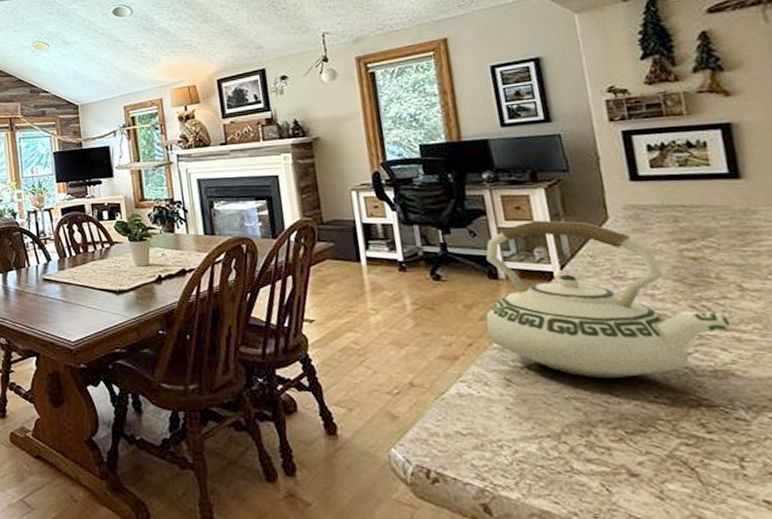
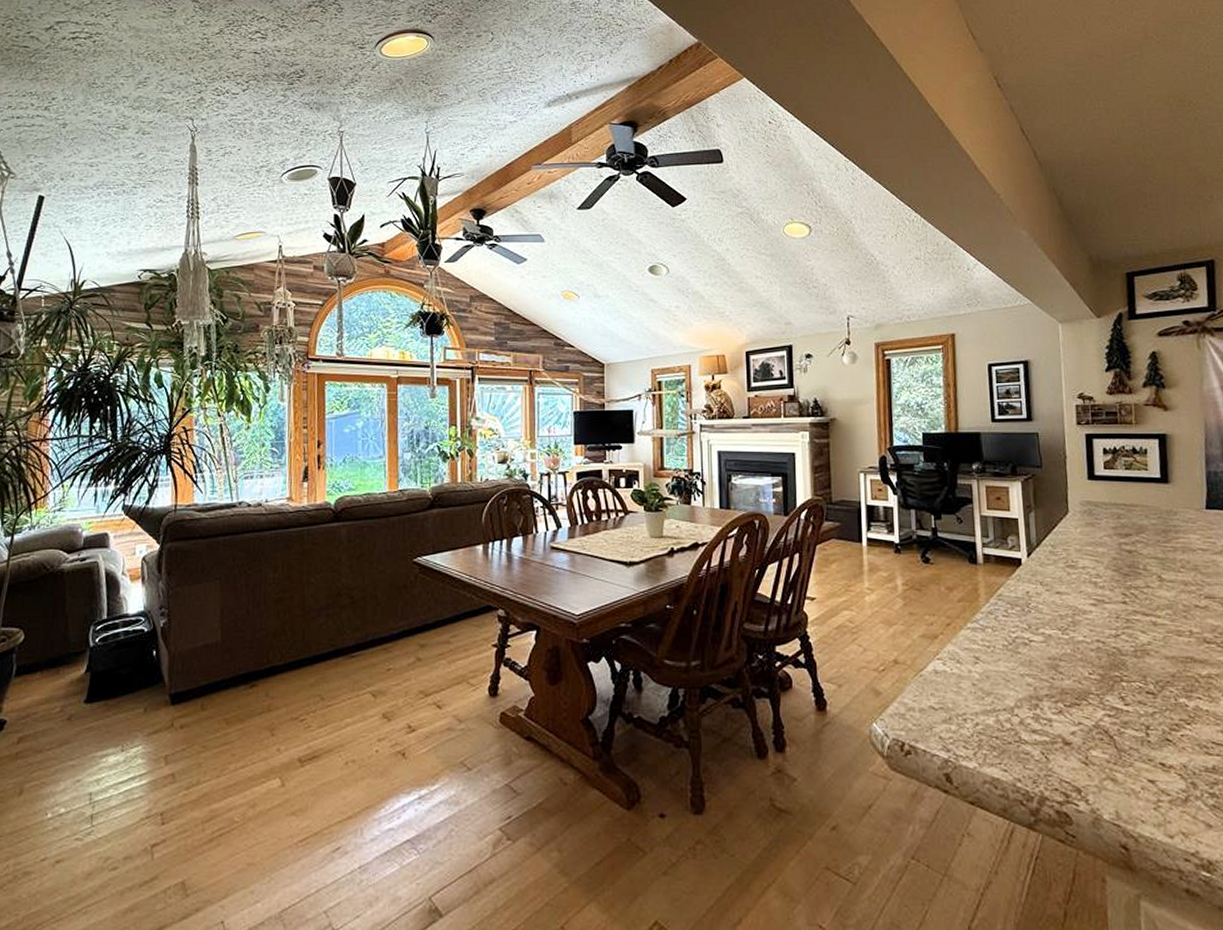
teakettle: present [486,220,733,379] -> none [963,510,1152,657]

